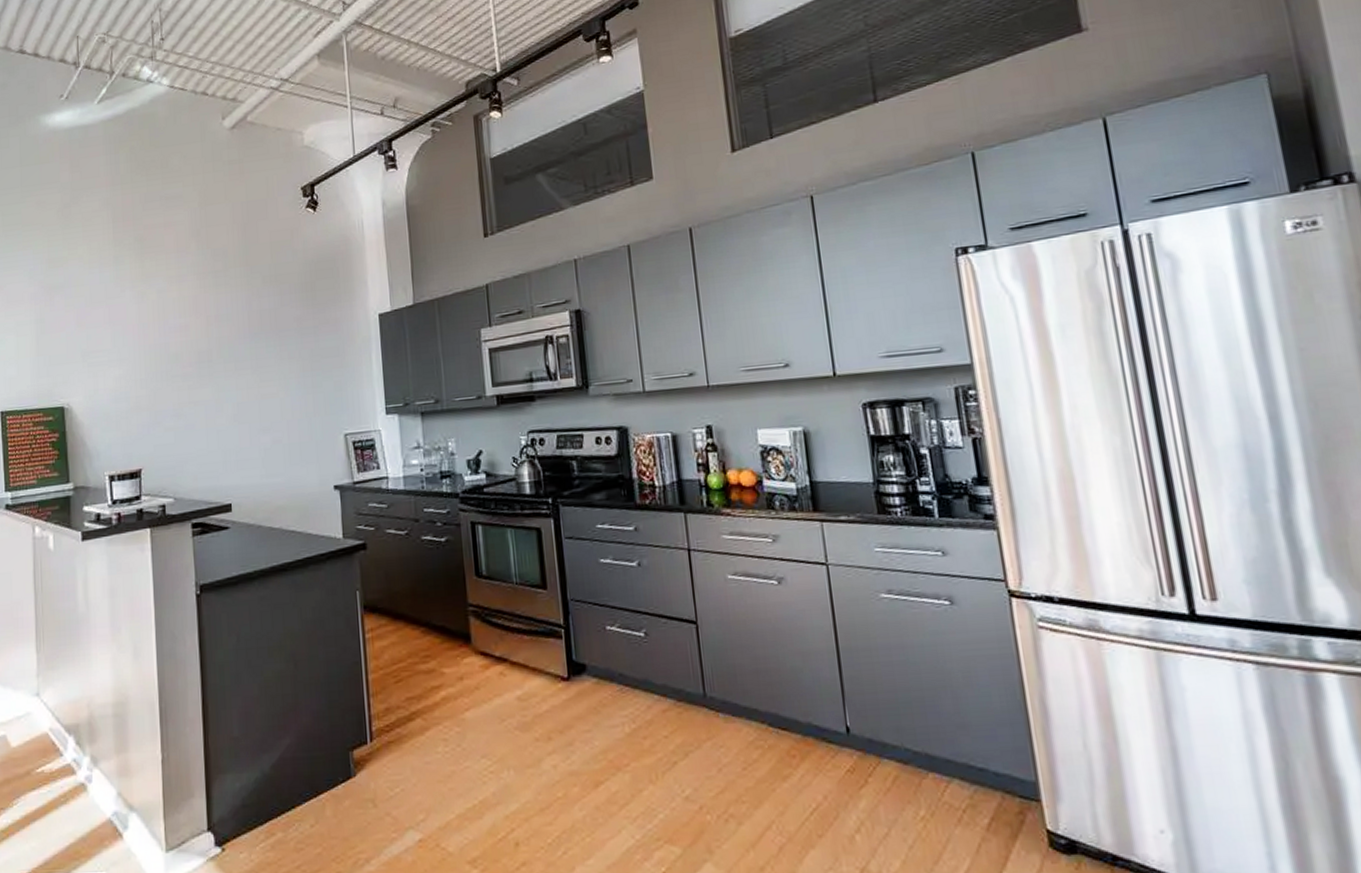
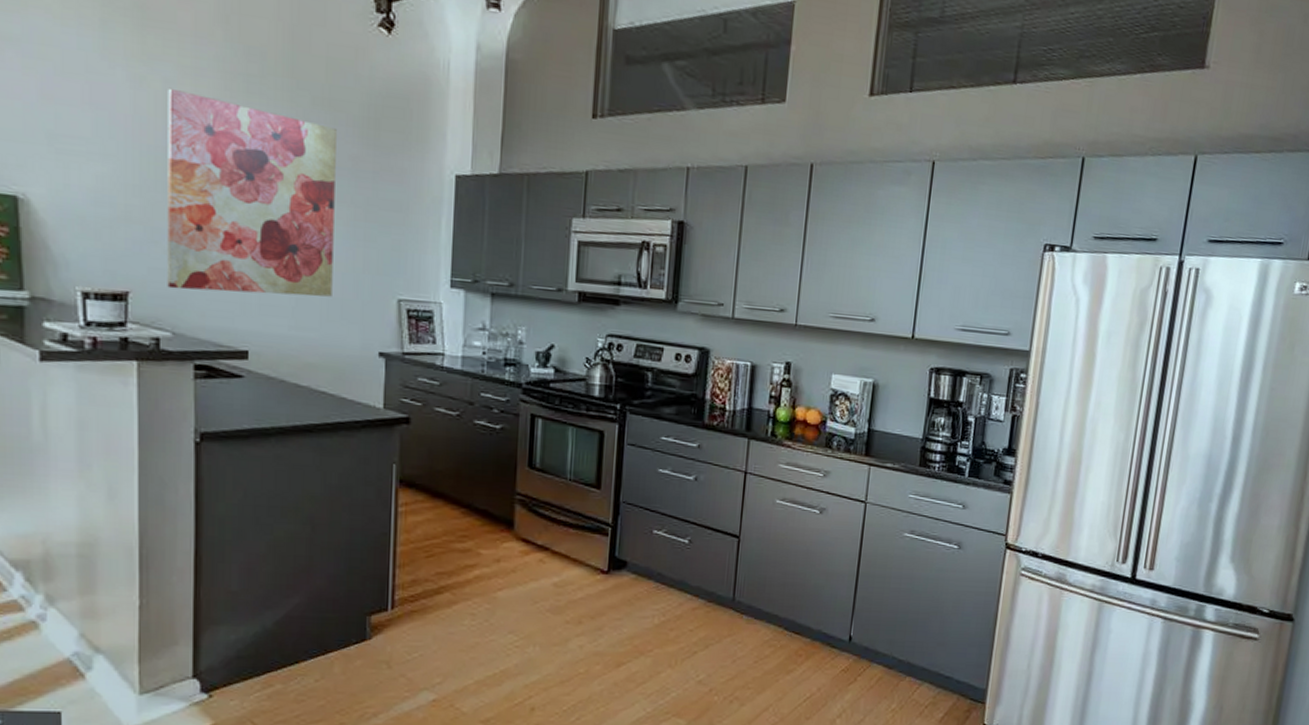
wall art: none [161,296,292,460] -> present [167,88,337,297]

